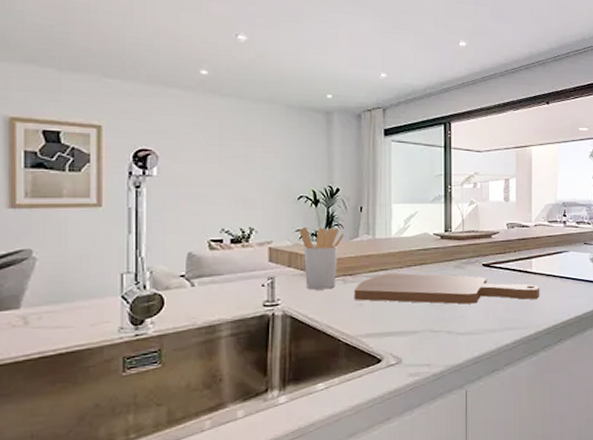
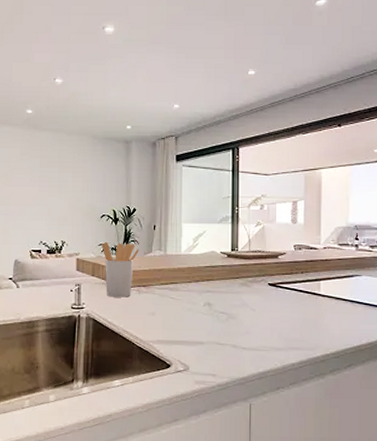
cutting board: present [354,272,540,305] -> none [147,286,329,321]

